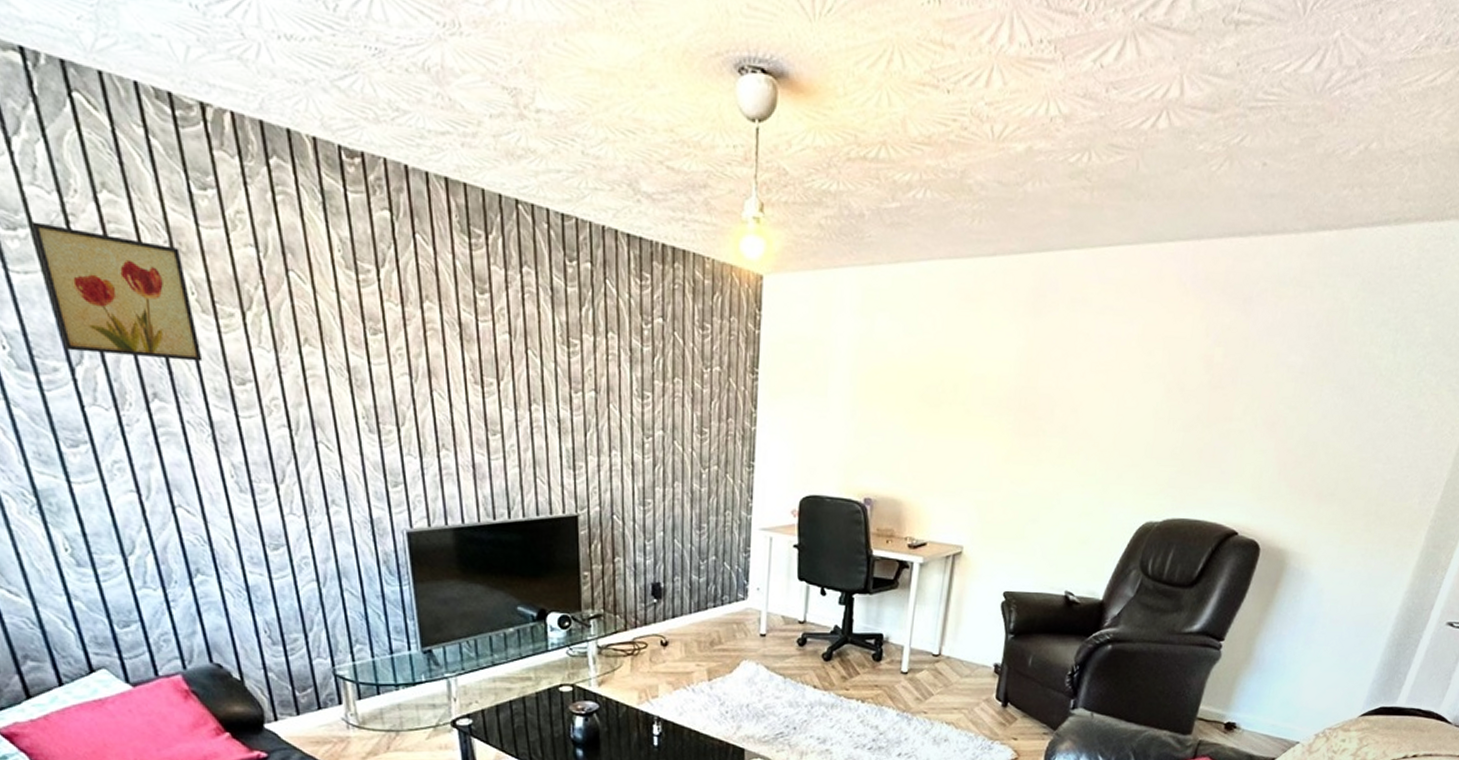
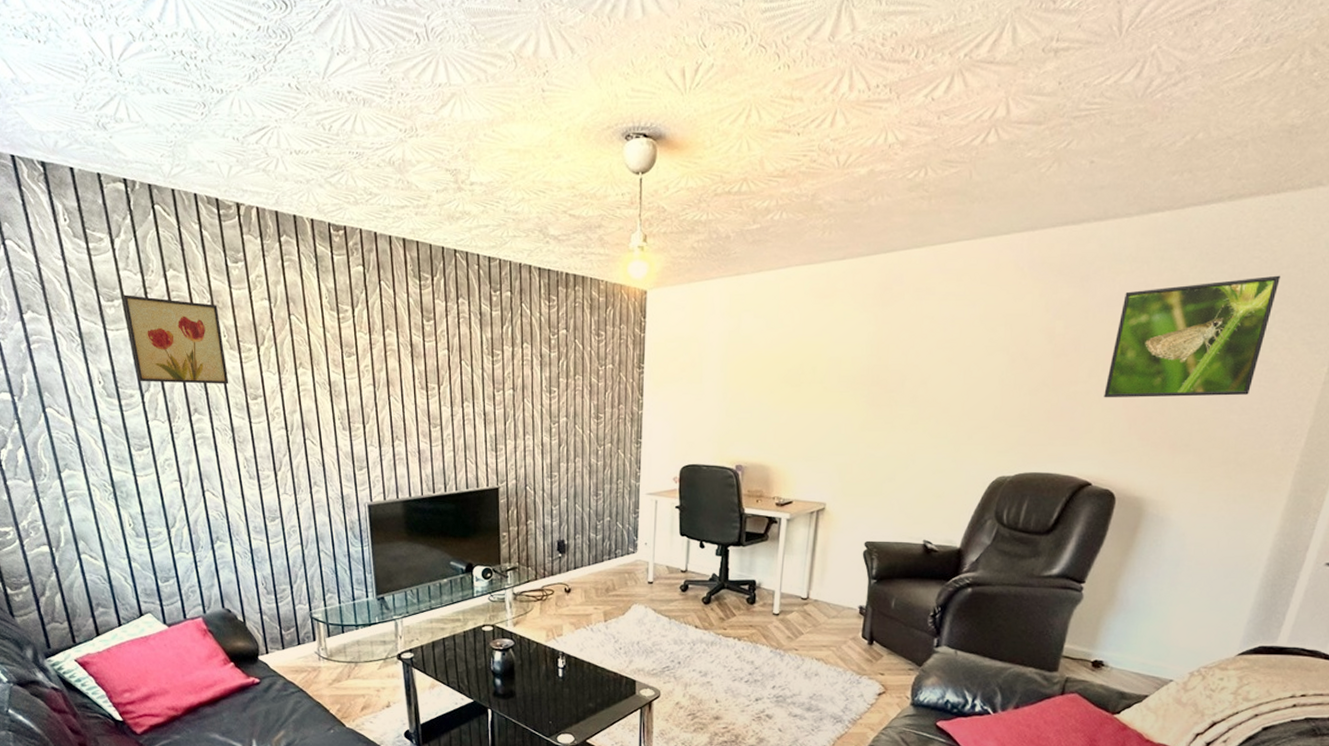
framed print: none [1257,313,1435,443] -> present [1104,275,1280,398]

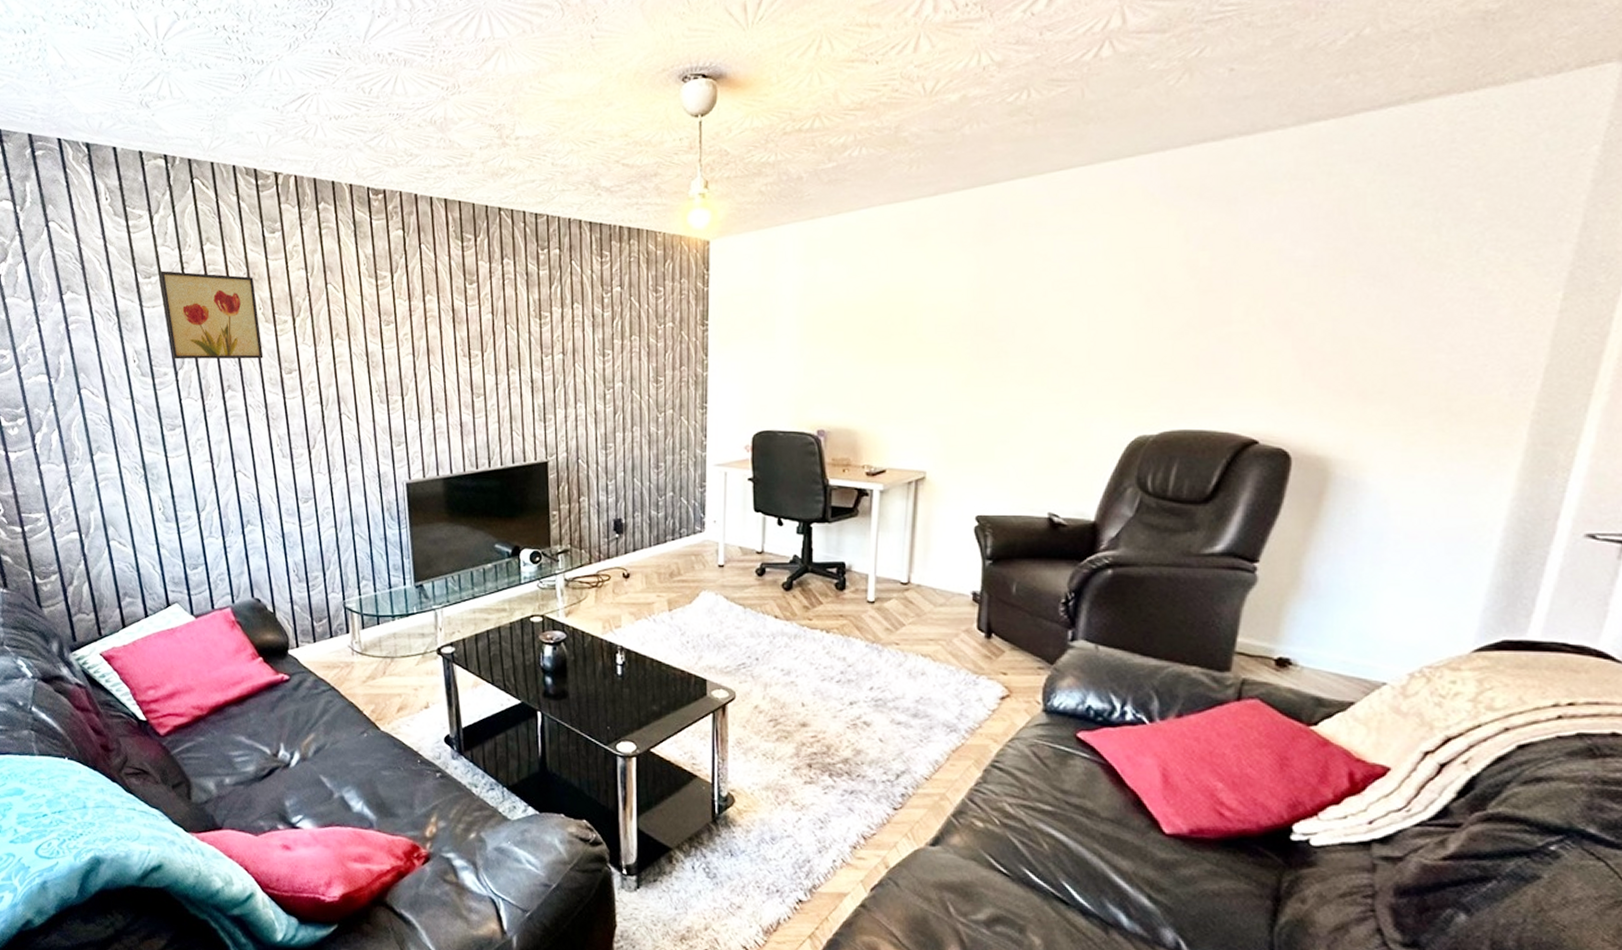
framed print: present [1104,275,1280,398] -> none [1267,185,1487,340]

